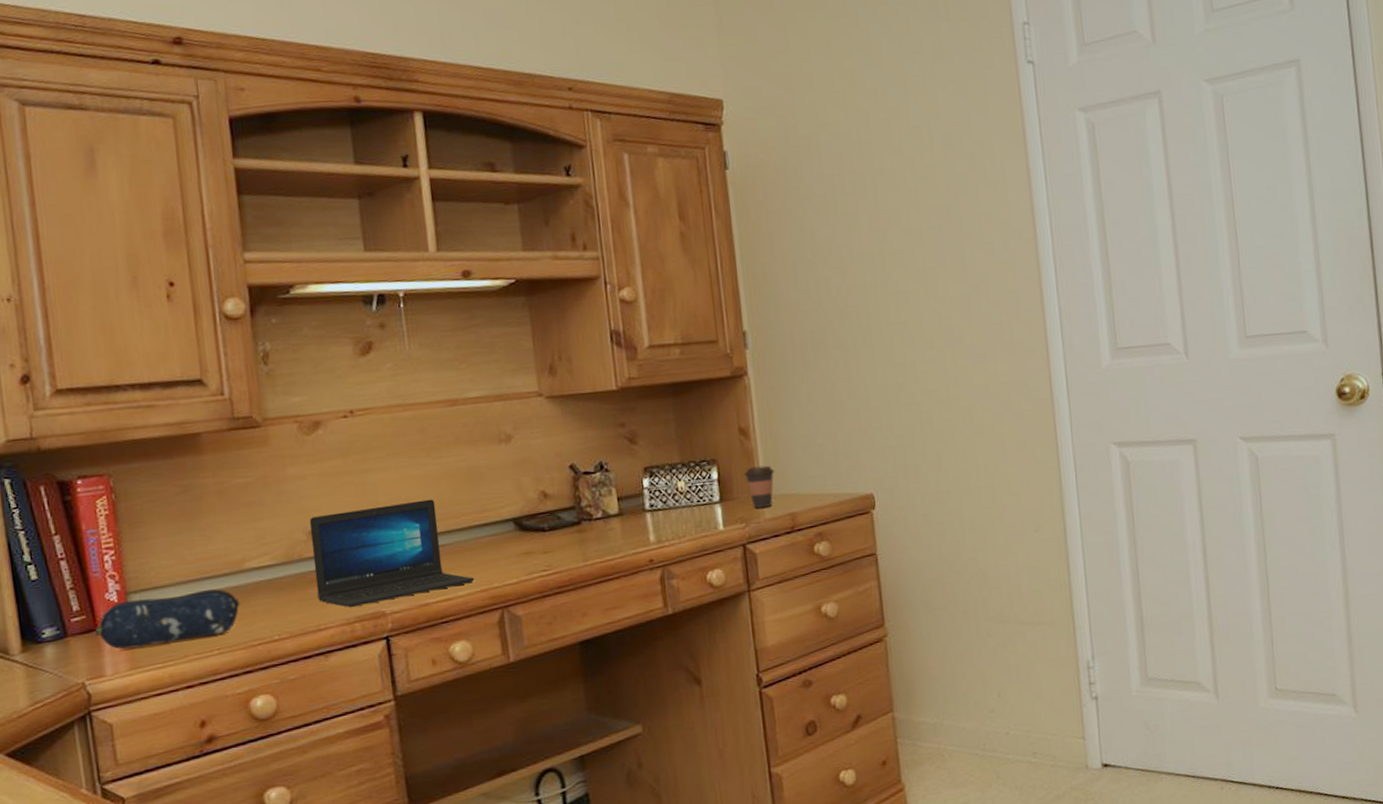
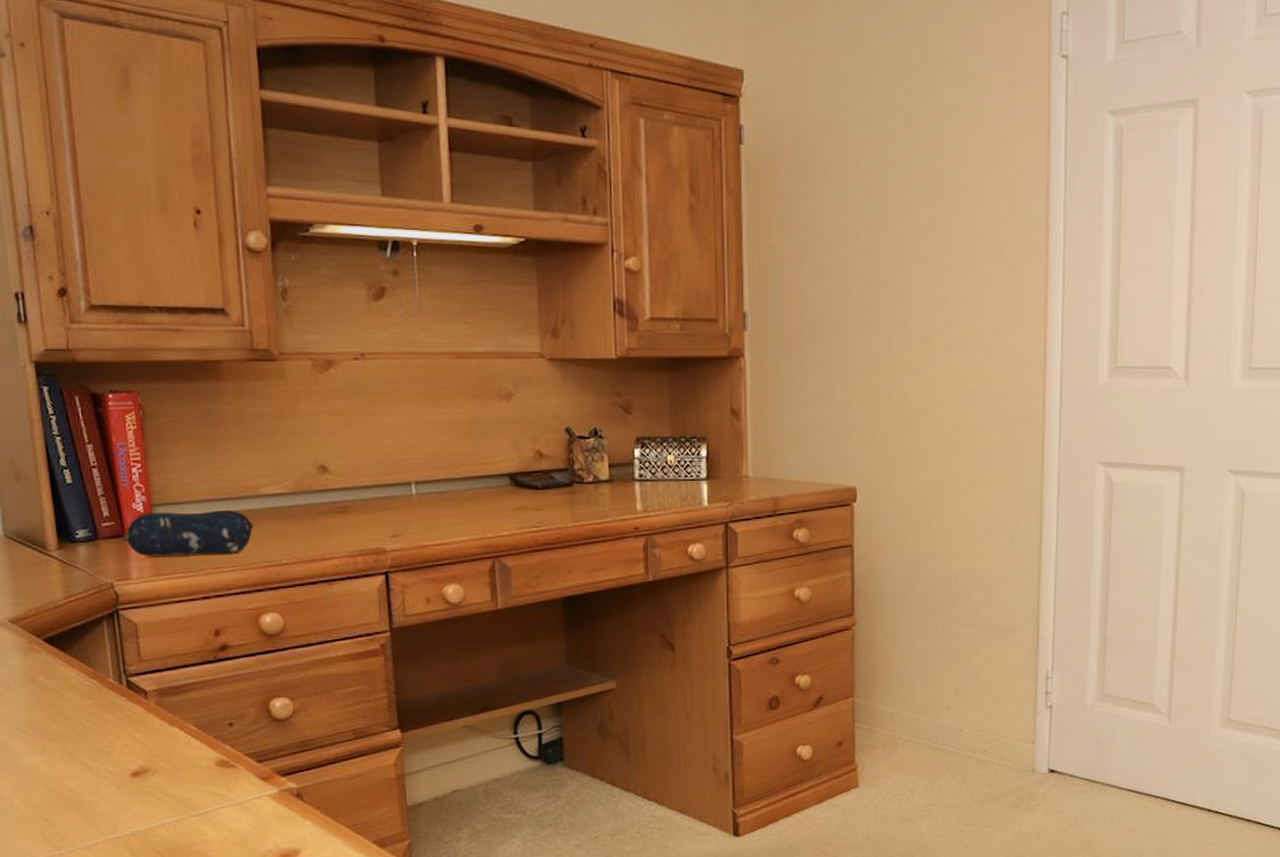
laptop: present [309,499,475,608] -> none [319,447,470,542]
coffee cup: present [744,465,775,508] -> none [732,448,763,489]

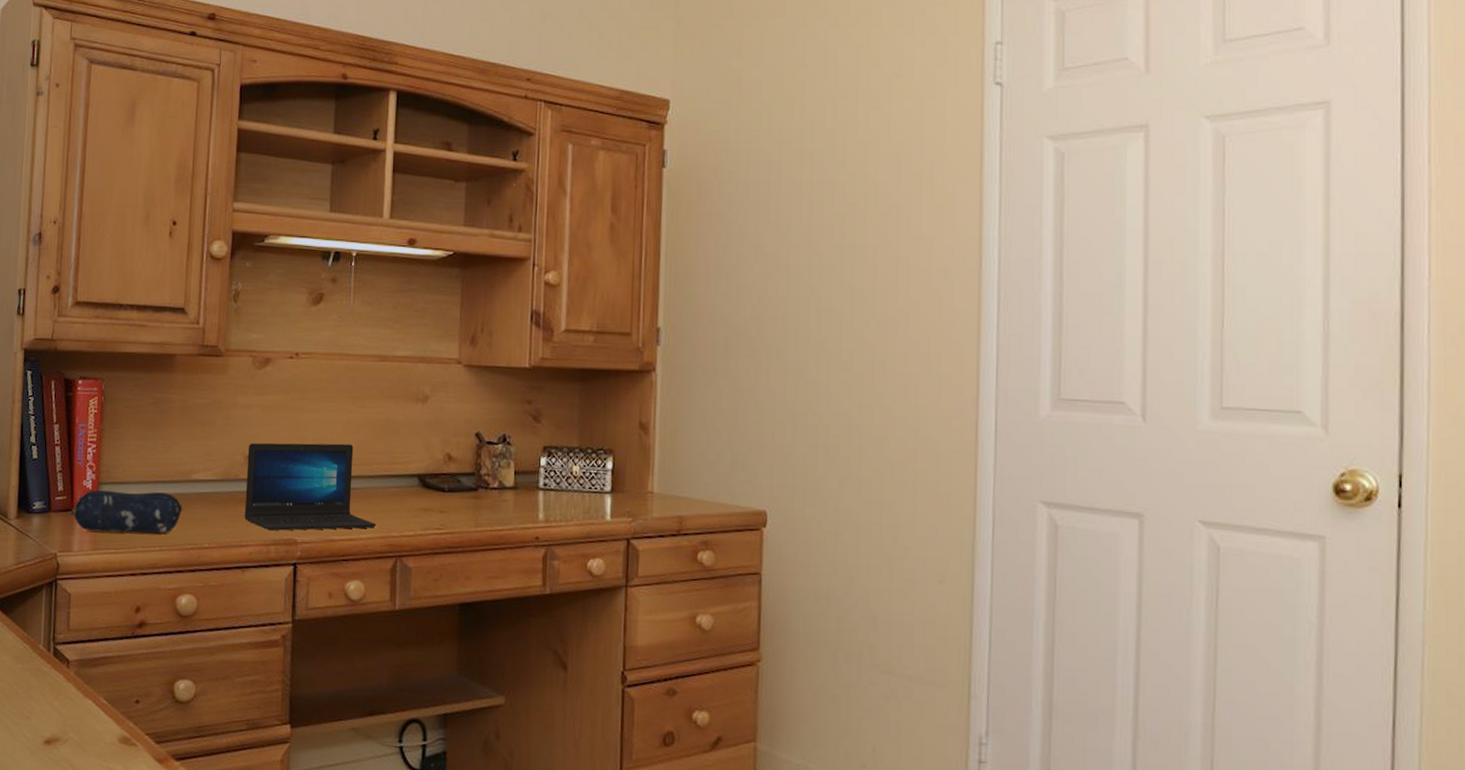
laptop: none [319,447,470,542] -> present [244,443,377,531]

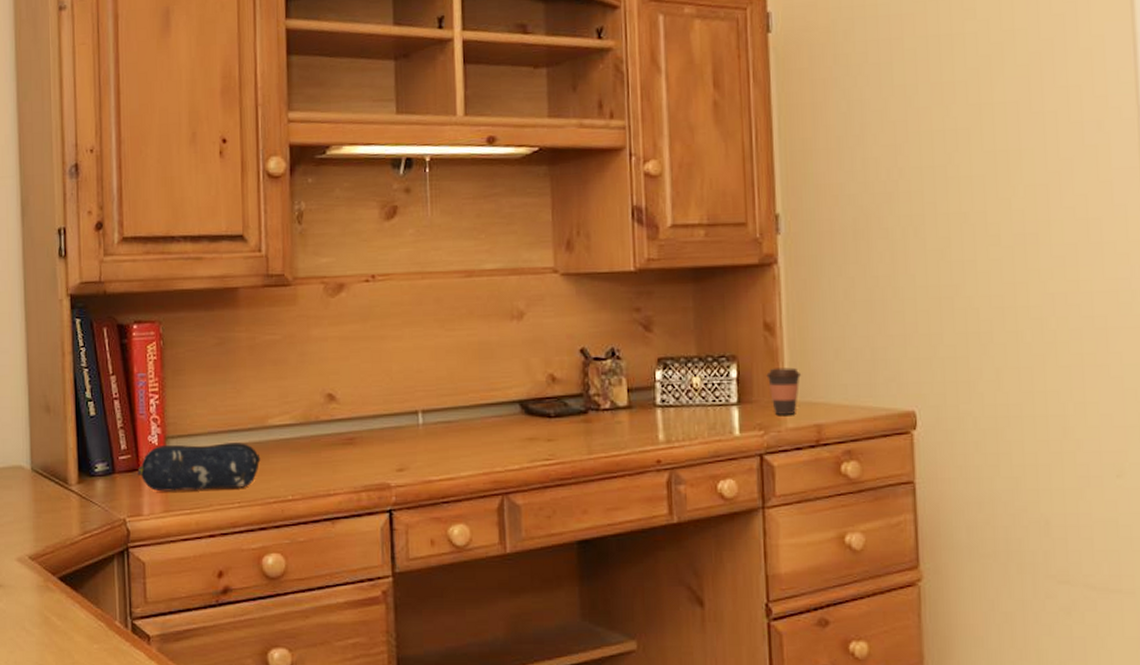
laptop: present [244,443,377,531] -> none [327,372,478,476]
coffee cup: none [638,463,669,506] -> present [766,367,802,415]

